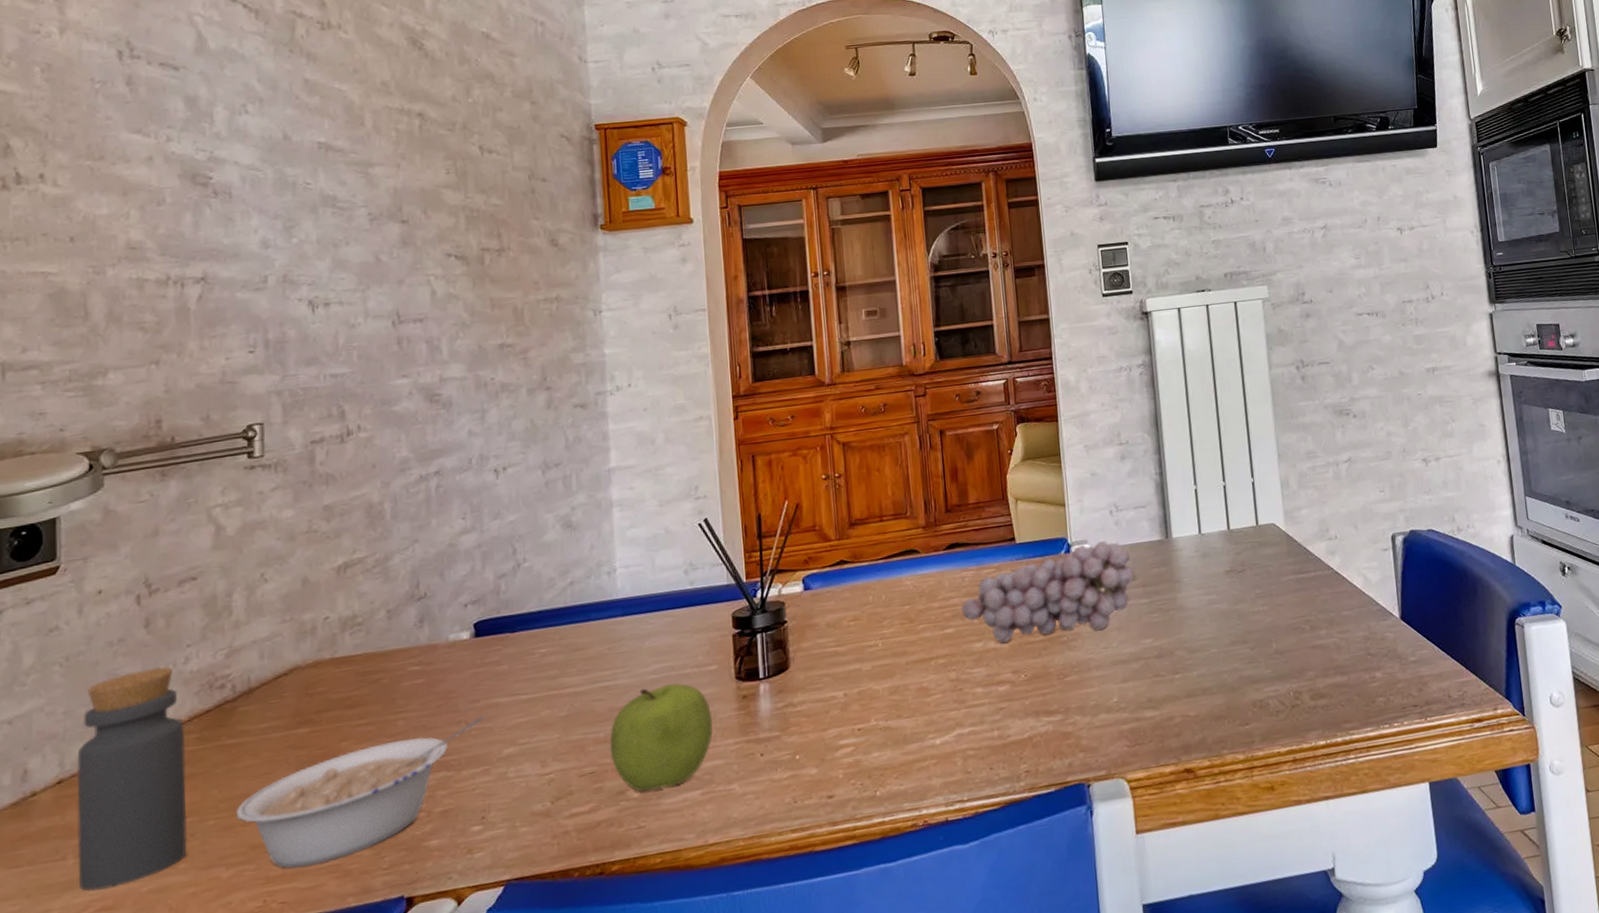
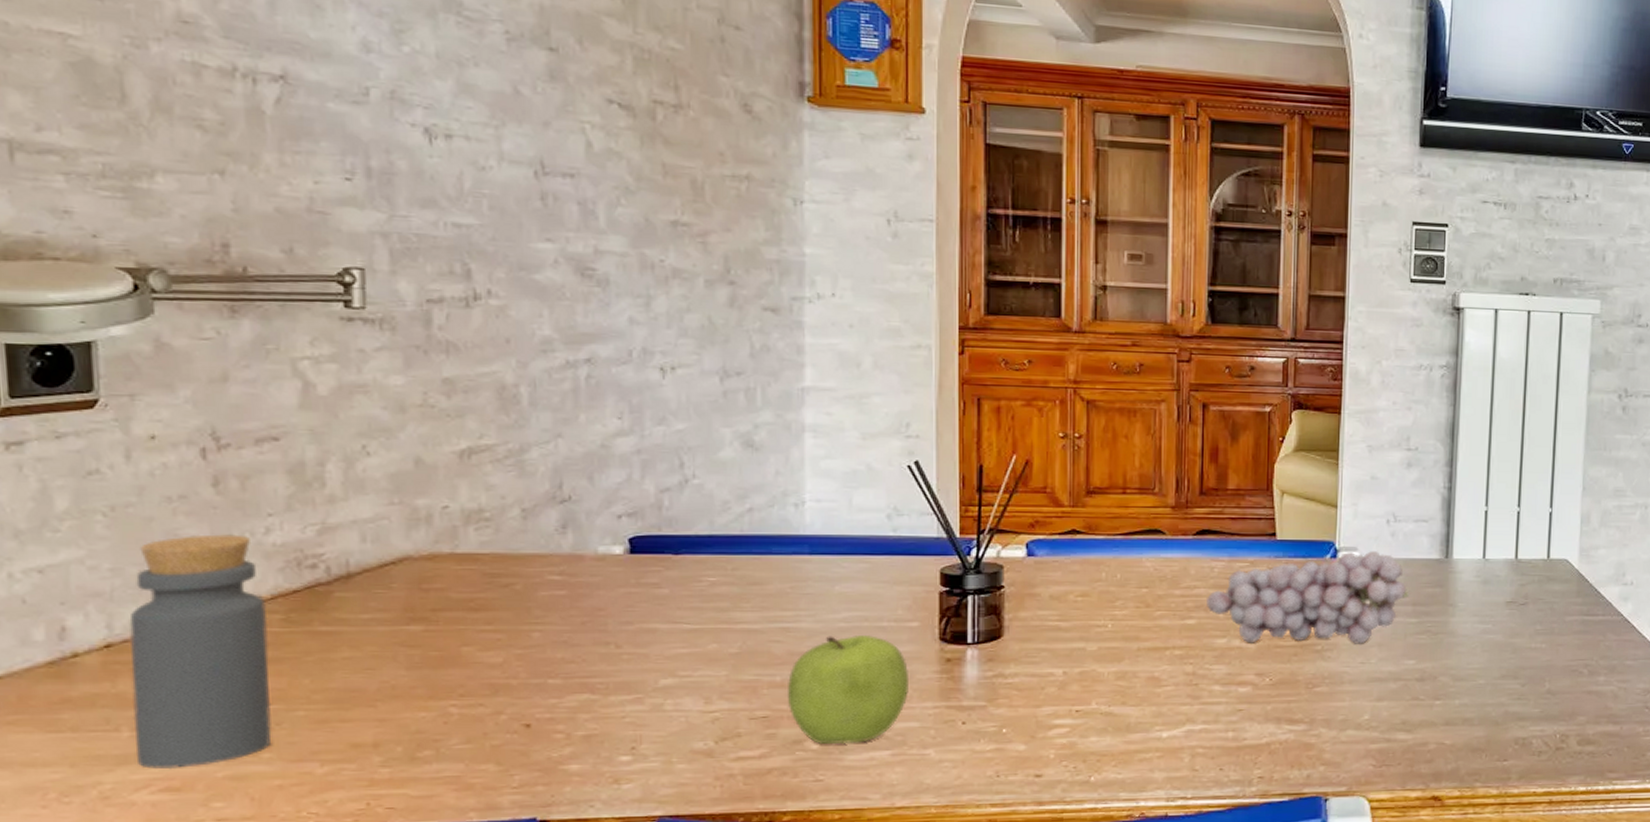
legume: present [235,716,484,870] -> none [331,641,638,775]

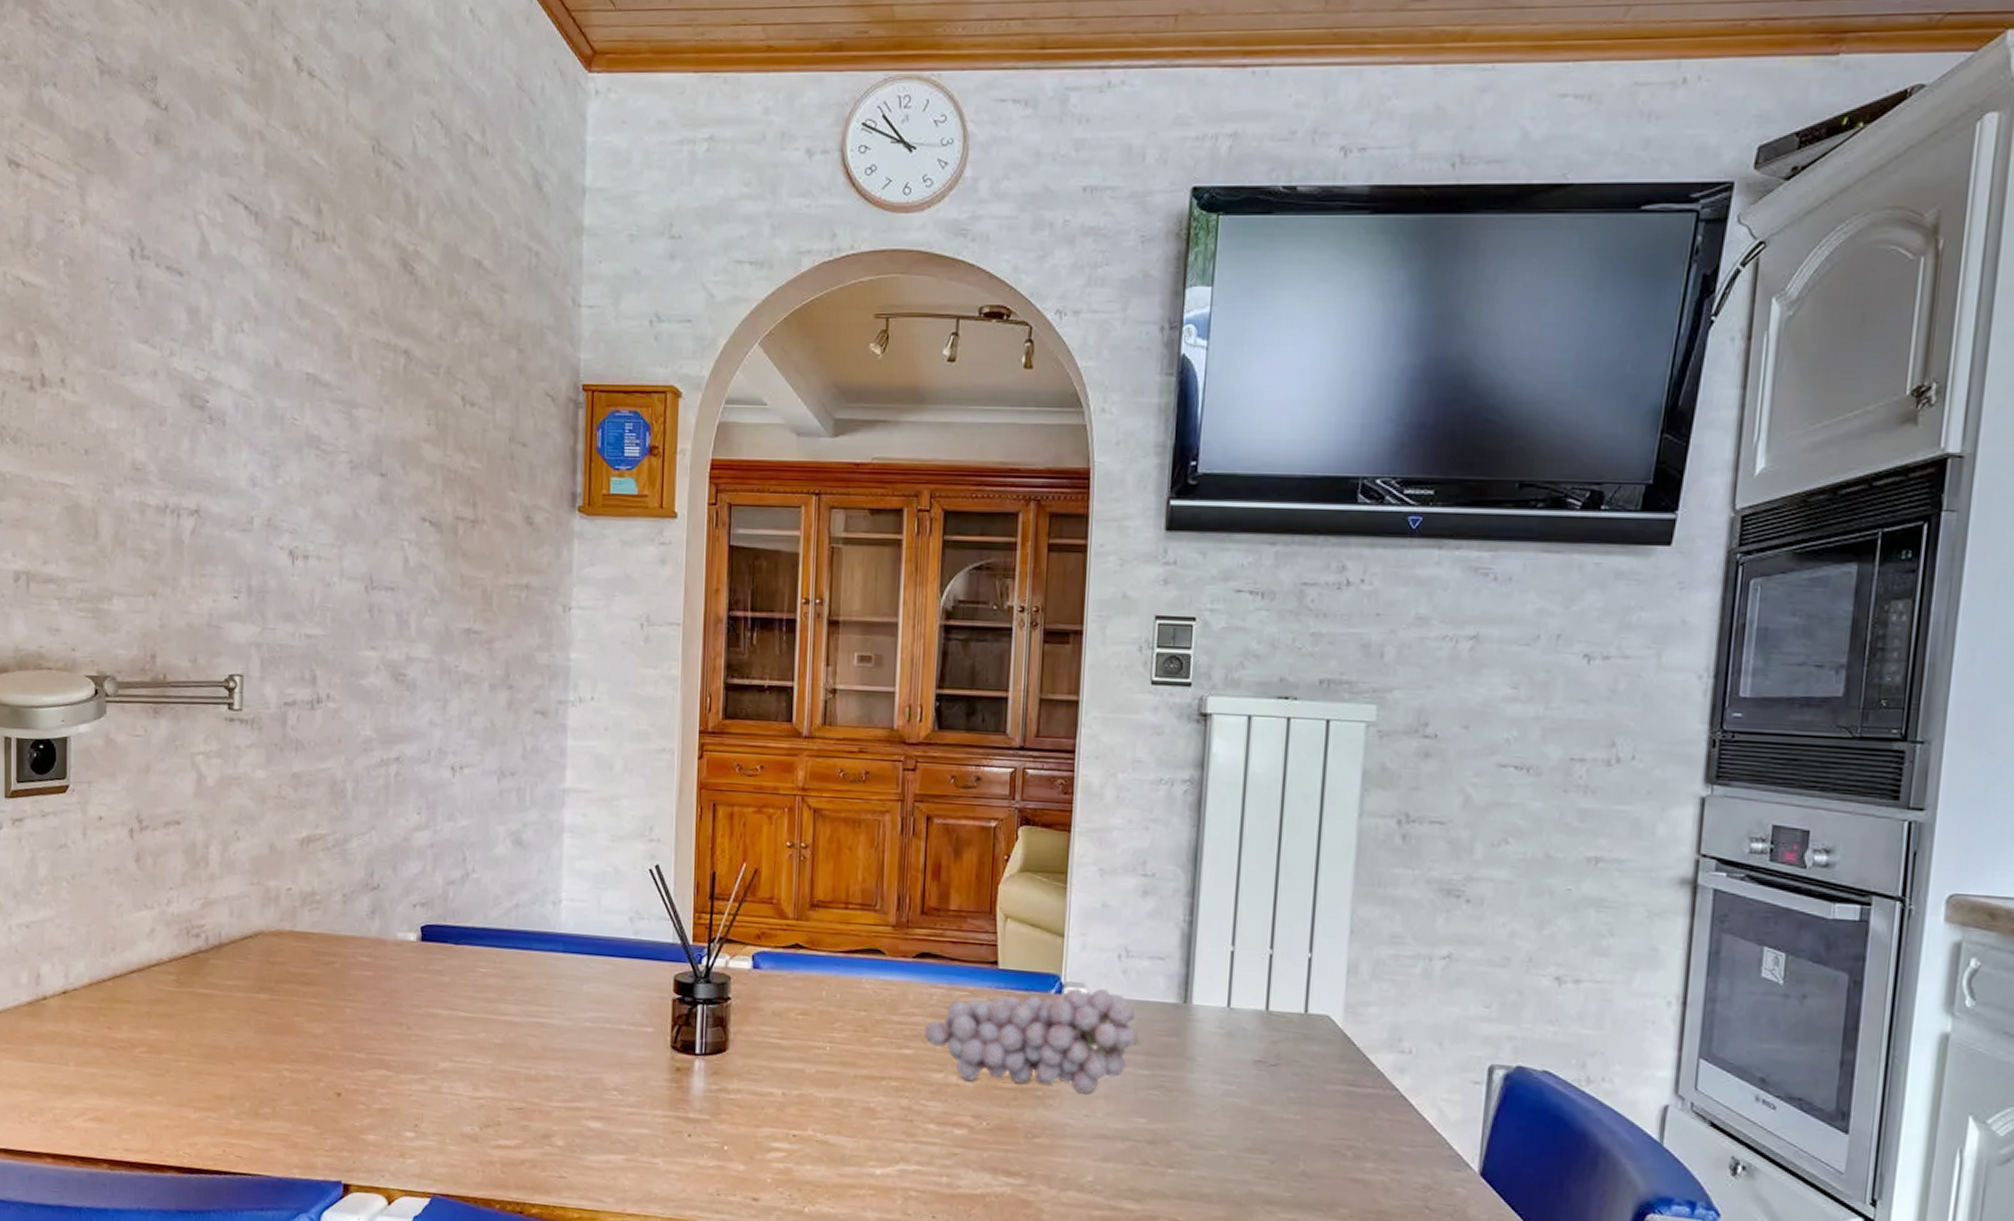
bottle: present [129,534,272,770] -> none [77,902,166,1102]
fruit: present [786,636,910,745] -> none [539,1034,644,1144]

